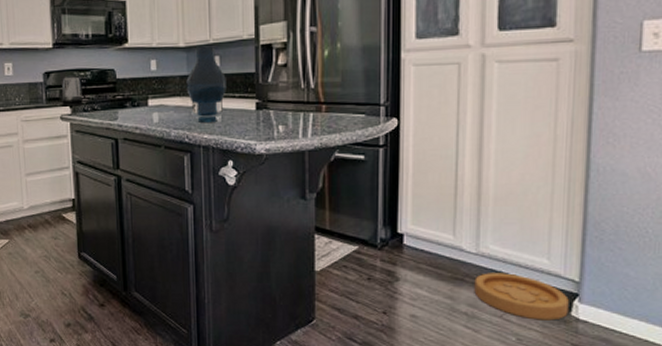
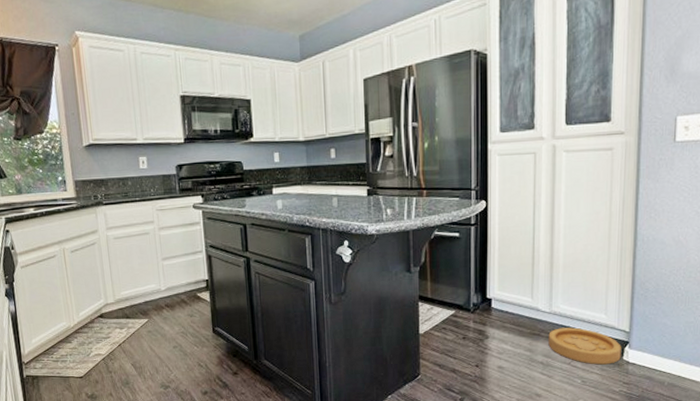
kettle: present [61,75,83,107] -> none [193,167,214,196]
vase: present [186,47,228,124] -> none [306,140,343,209]

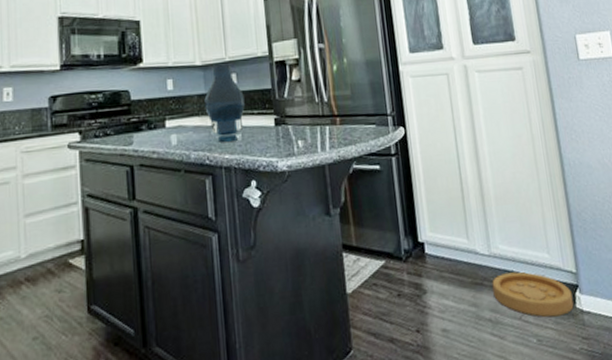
vase: none [306,140,343,209] -> present [204,65,246,143]

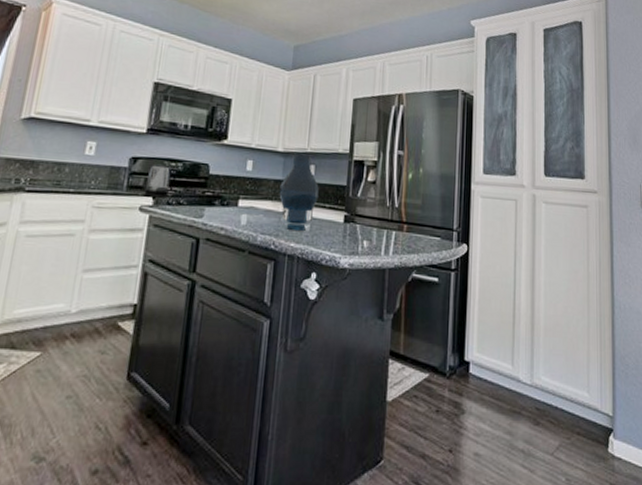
kettle: none [69,98,94,133] -> present [144,164,171,198]
pet bowl: present [492,272,574,317] -> none [530,406,606,458]

